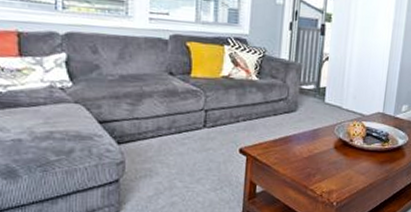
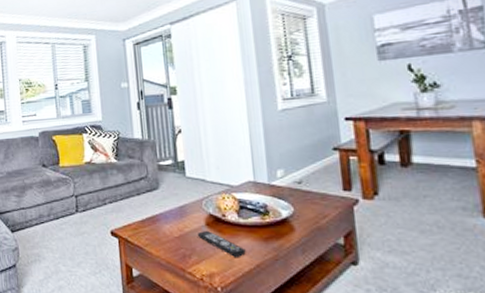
remote control: none [324,152,364,177] -> present [197,230,246,257]

